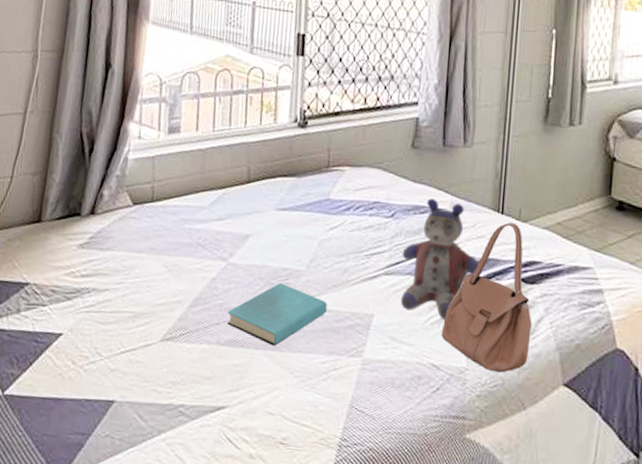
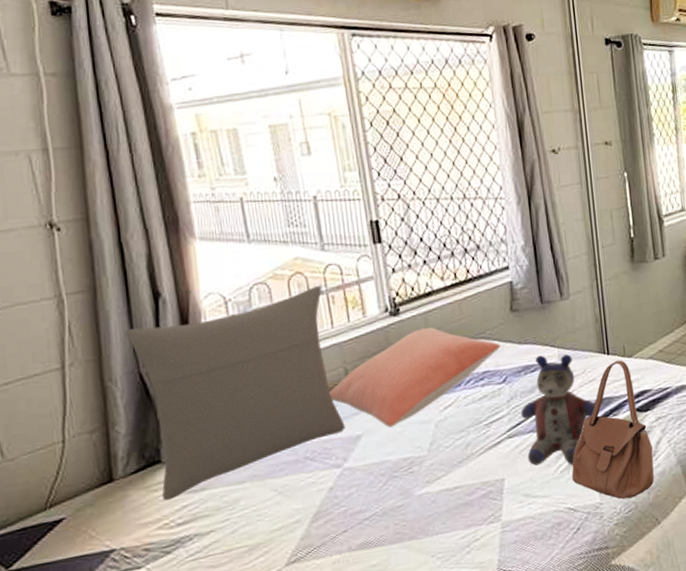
pillow: none [75,84,243,252] -> present [125,285,345,501]
book: present [228,282,327,346] -> none [354,473,457,537]
pillow: none [230,145,396,235] -> present [329,327,501,428]

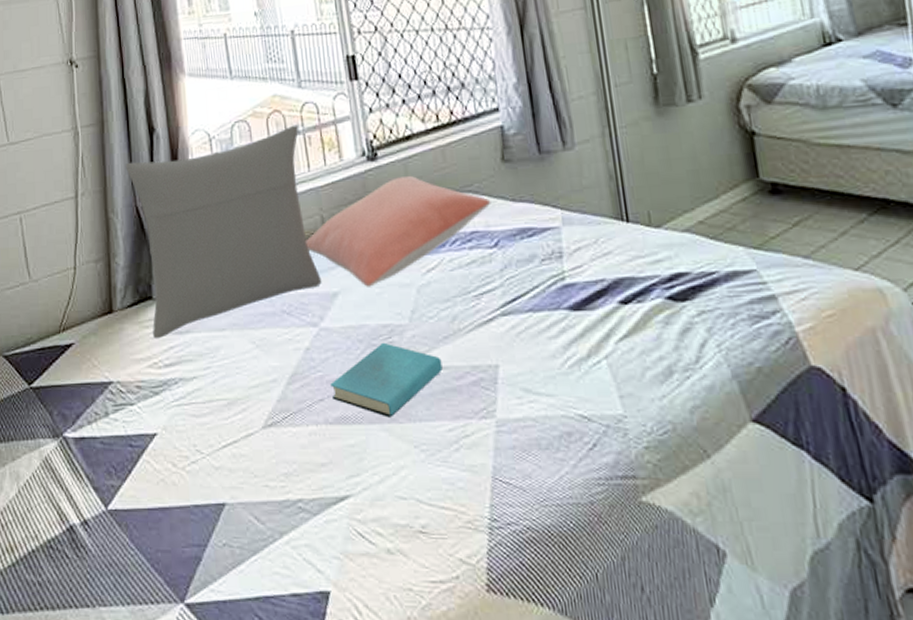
book: none [354,473,457,537] -> present [330,342,443,418]
stuffed bear: present [520,354,599,466] -> none [516,217,618,360]
handbag: present [571,360,654,499] -> none [583,230,699,416]

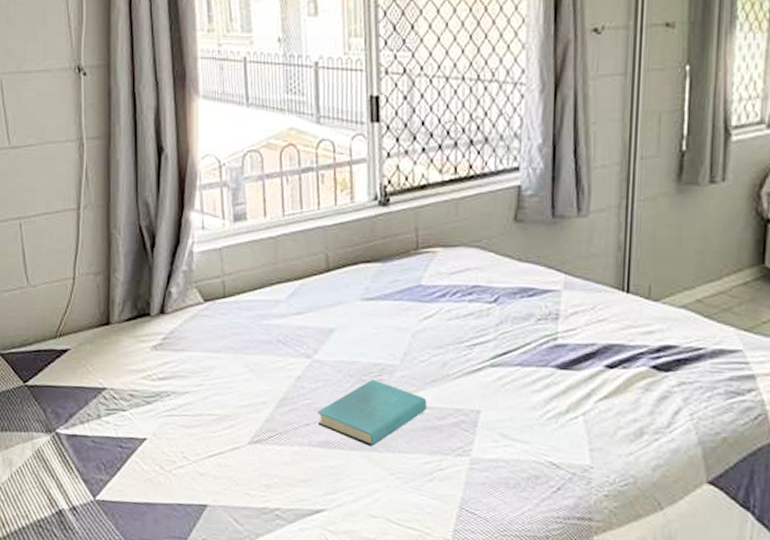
pillow: present [126,124,322,339] -> none [131,161,320,354]
pillow: present [306,175,491,287] -> none [308,224,497,327]

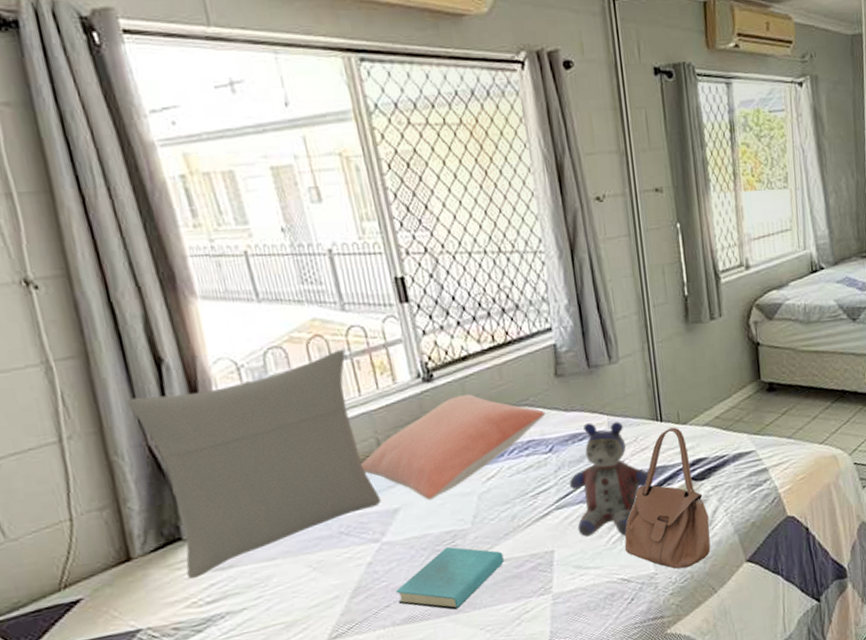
pillow: none [131,161,320,354] -> present [127,349,381,580]
pillow: none [308,224,497,327] -> present [361,393,546,500]
stuffed bear: none [509,279,605,414] -> present [569,422,652,537]
handbag: none [559,302,668,471] -> present [624,427,711,569]

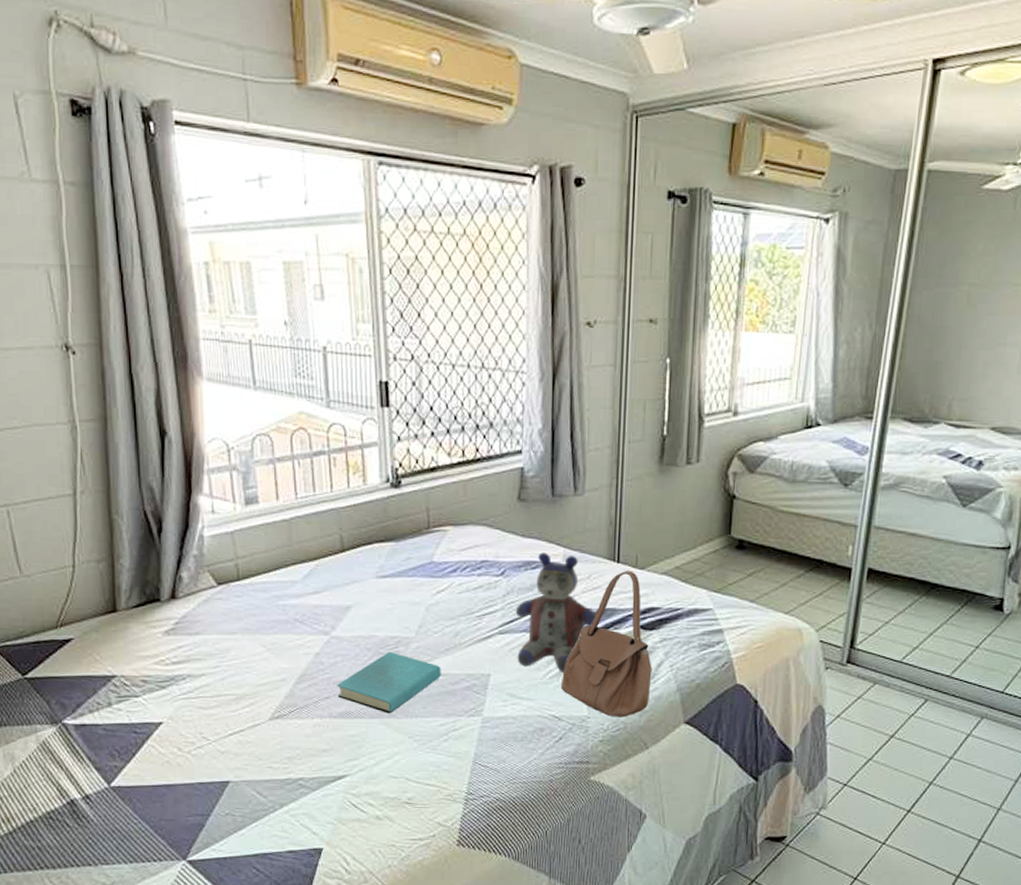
pillow: present [127,349,381,580] -> none [132,444,336,639]
pillow: present [361,393,546,500] -> none [323,505,503,603]

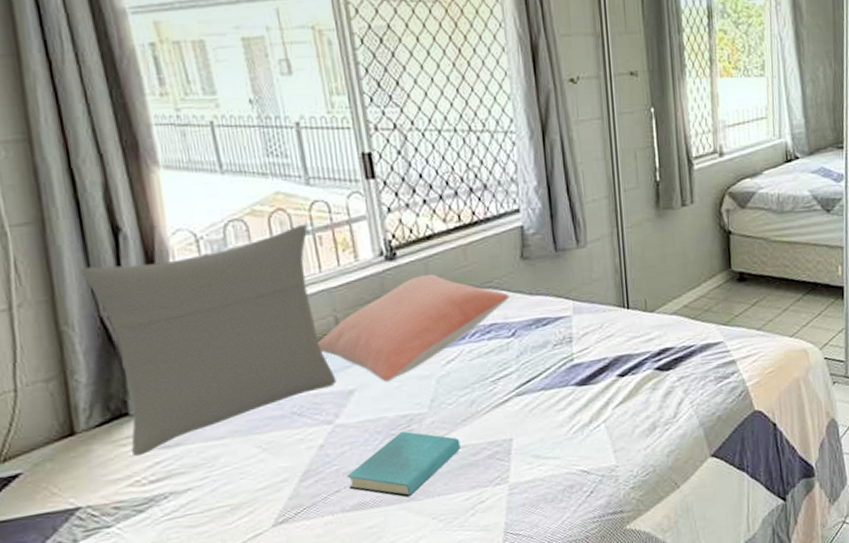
pillow: none [132,444,336,639] -> present [81,224,337,457]
pillow: none [323,505,503,603] -> present [318,273,510,382]
stuffed bear: present [515,552,599,673] -> none [531,307,616,426]
handbag: present [560,570,652,718] -> none [585,315,675,462]

